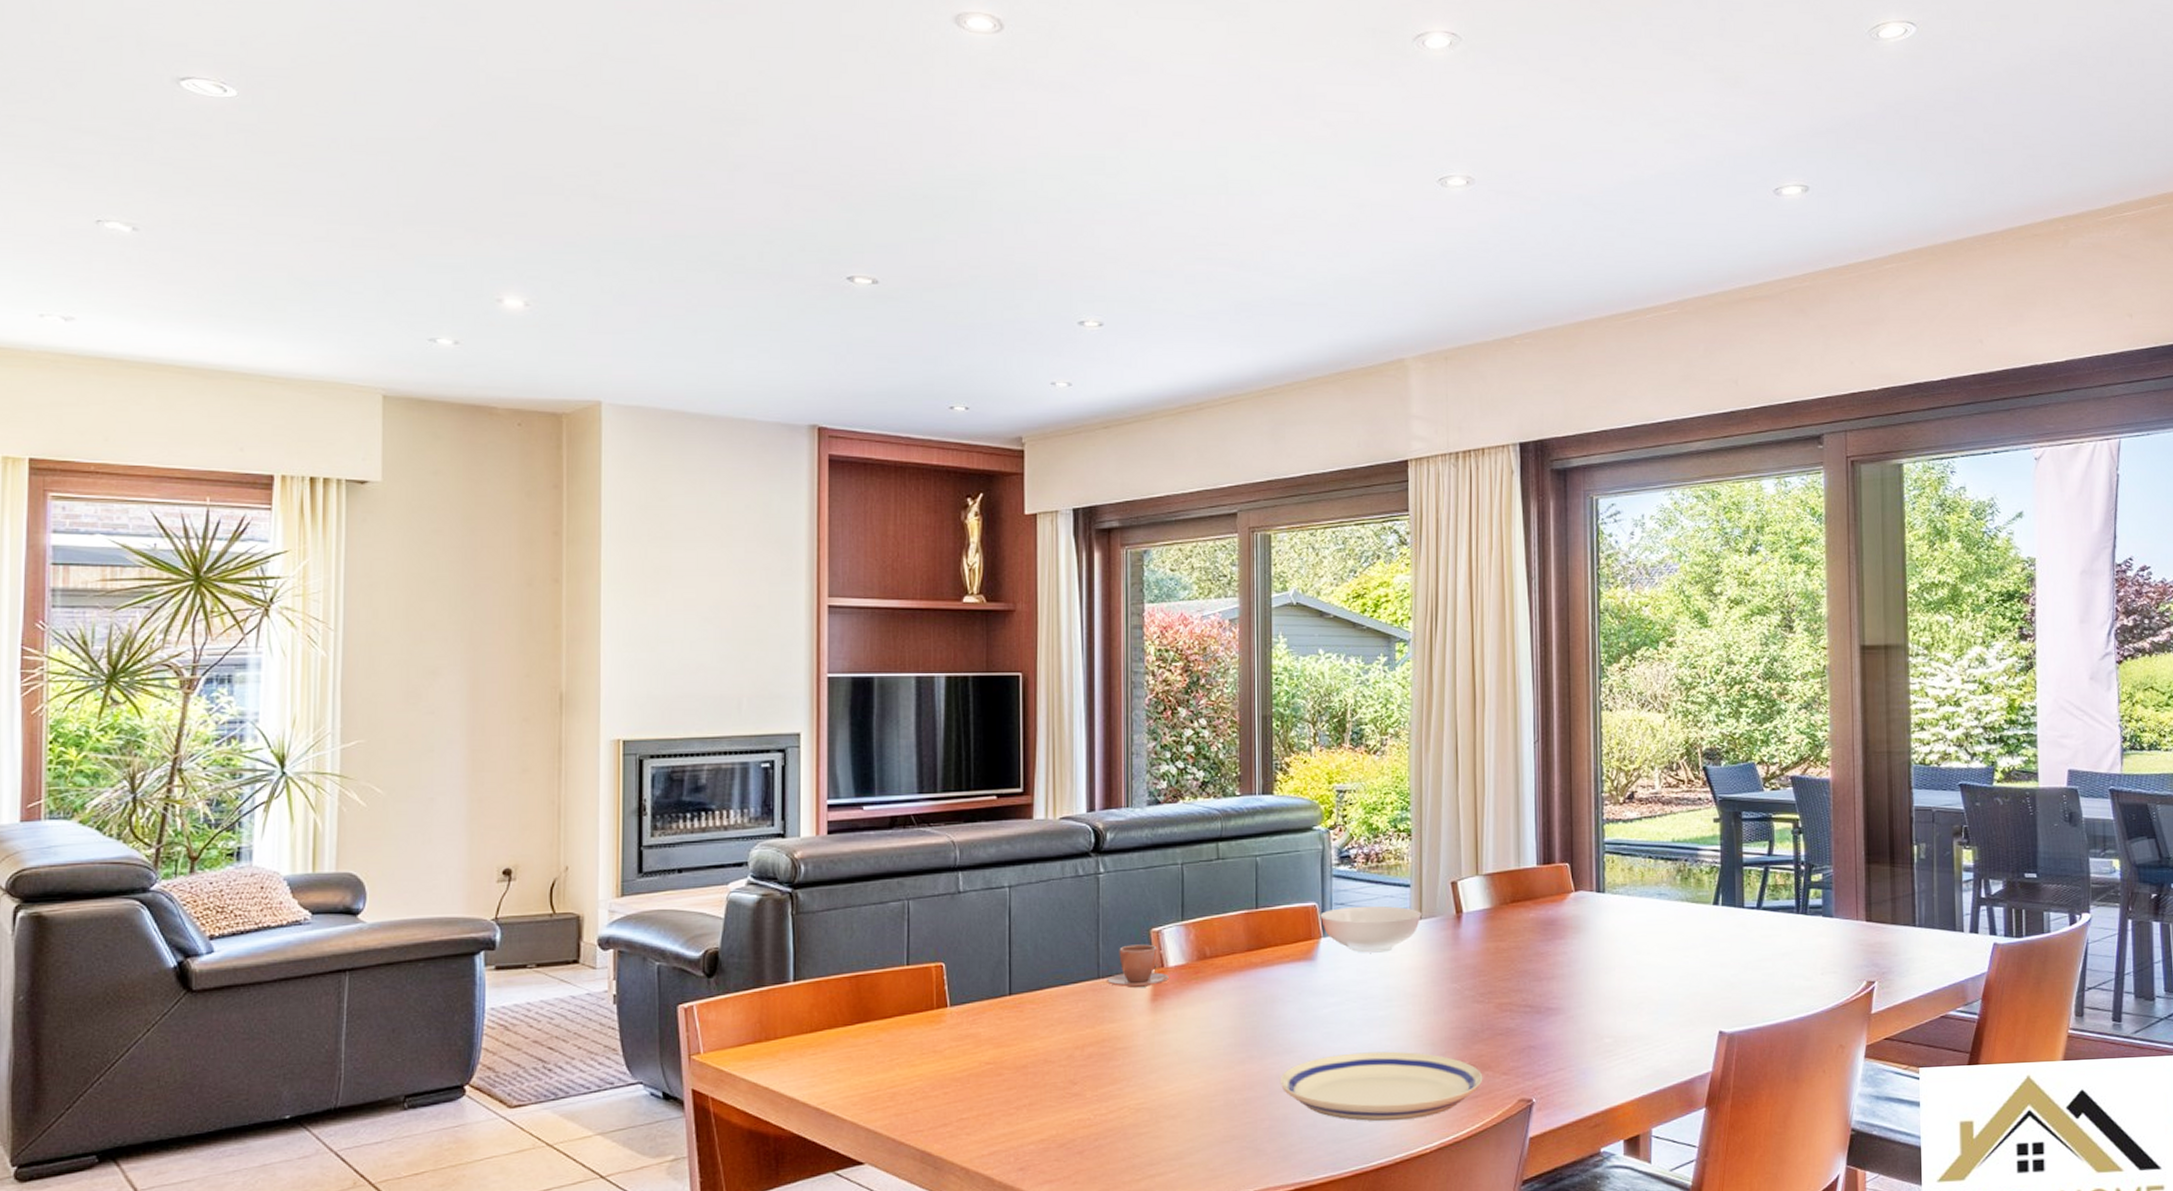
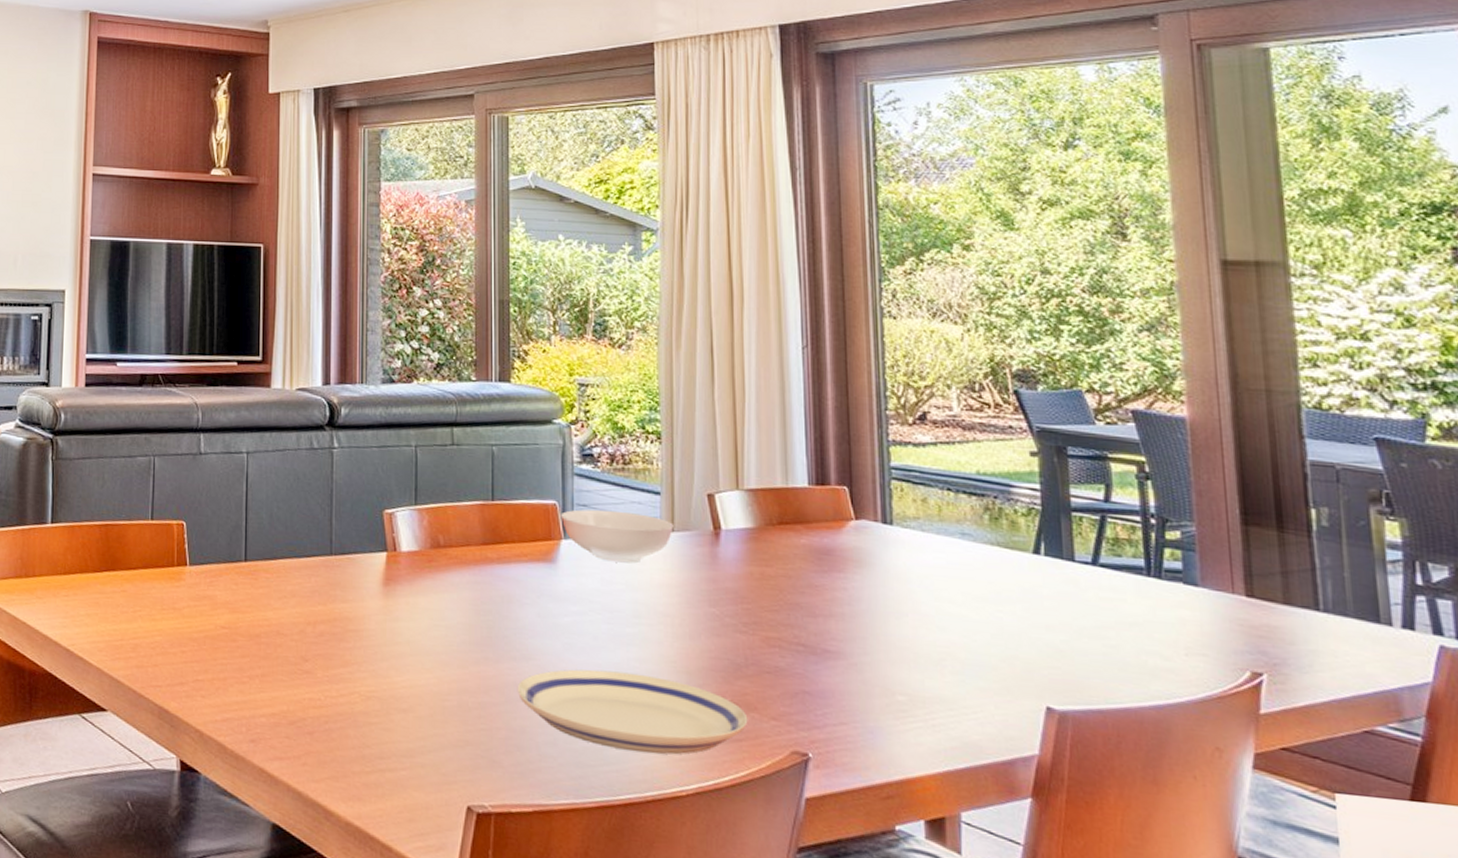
teacup: present [1106,944,1169,987] -> none [338,524,401,570]

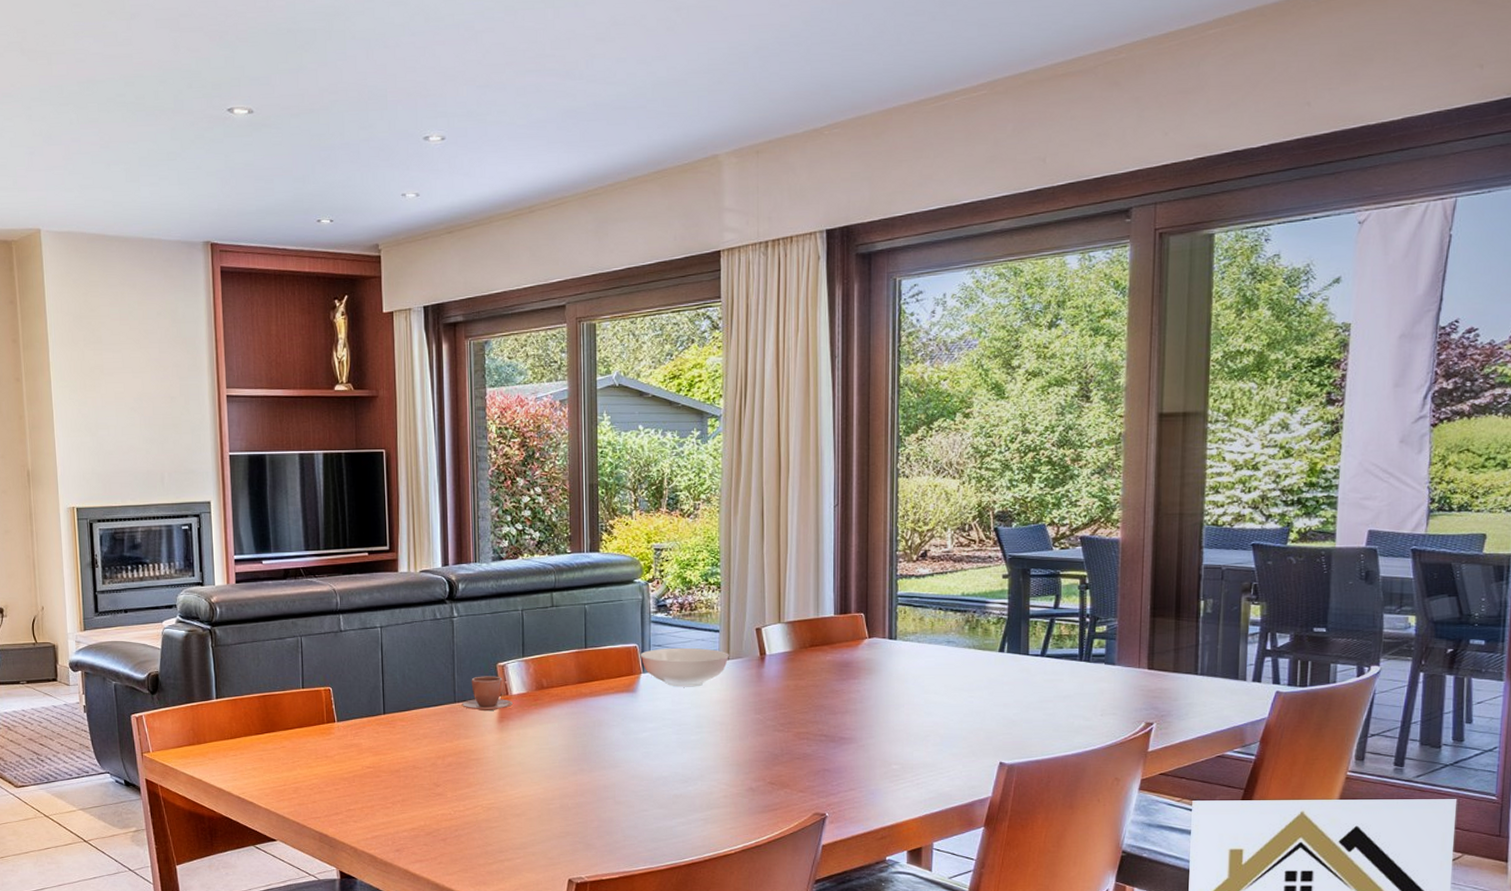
teacup: none [338,524,401,570] -> present [461,676,513,710]
plate: present [517,669,748,755] -> none [606,769,782,826]

